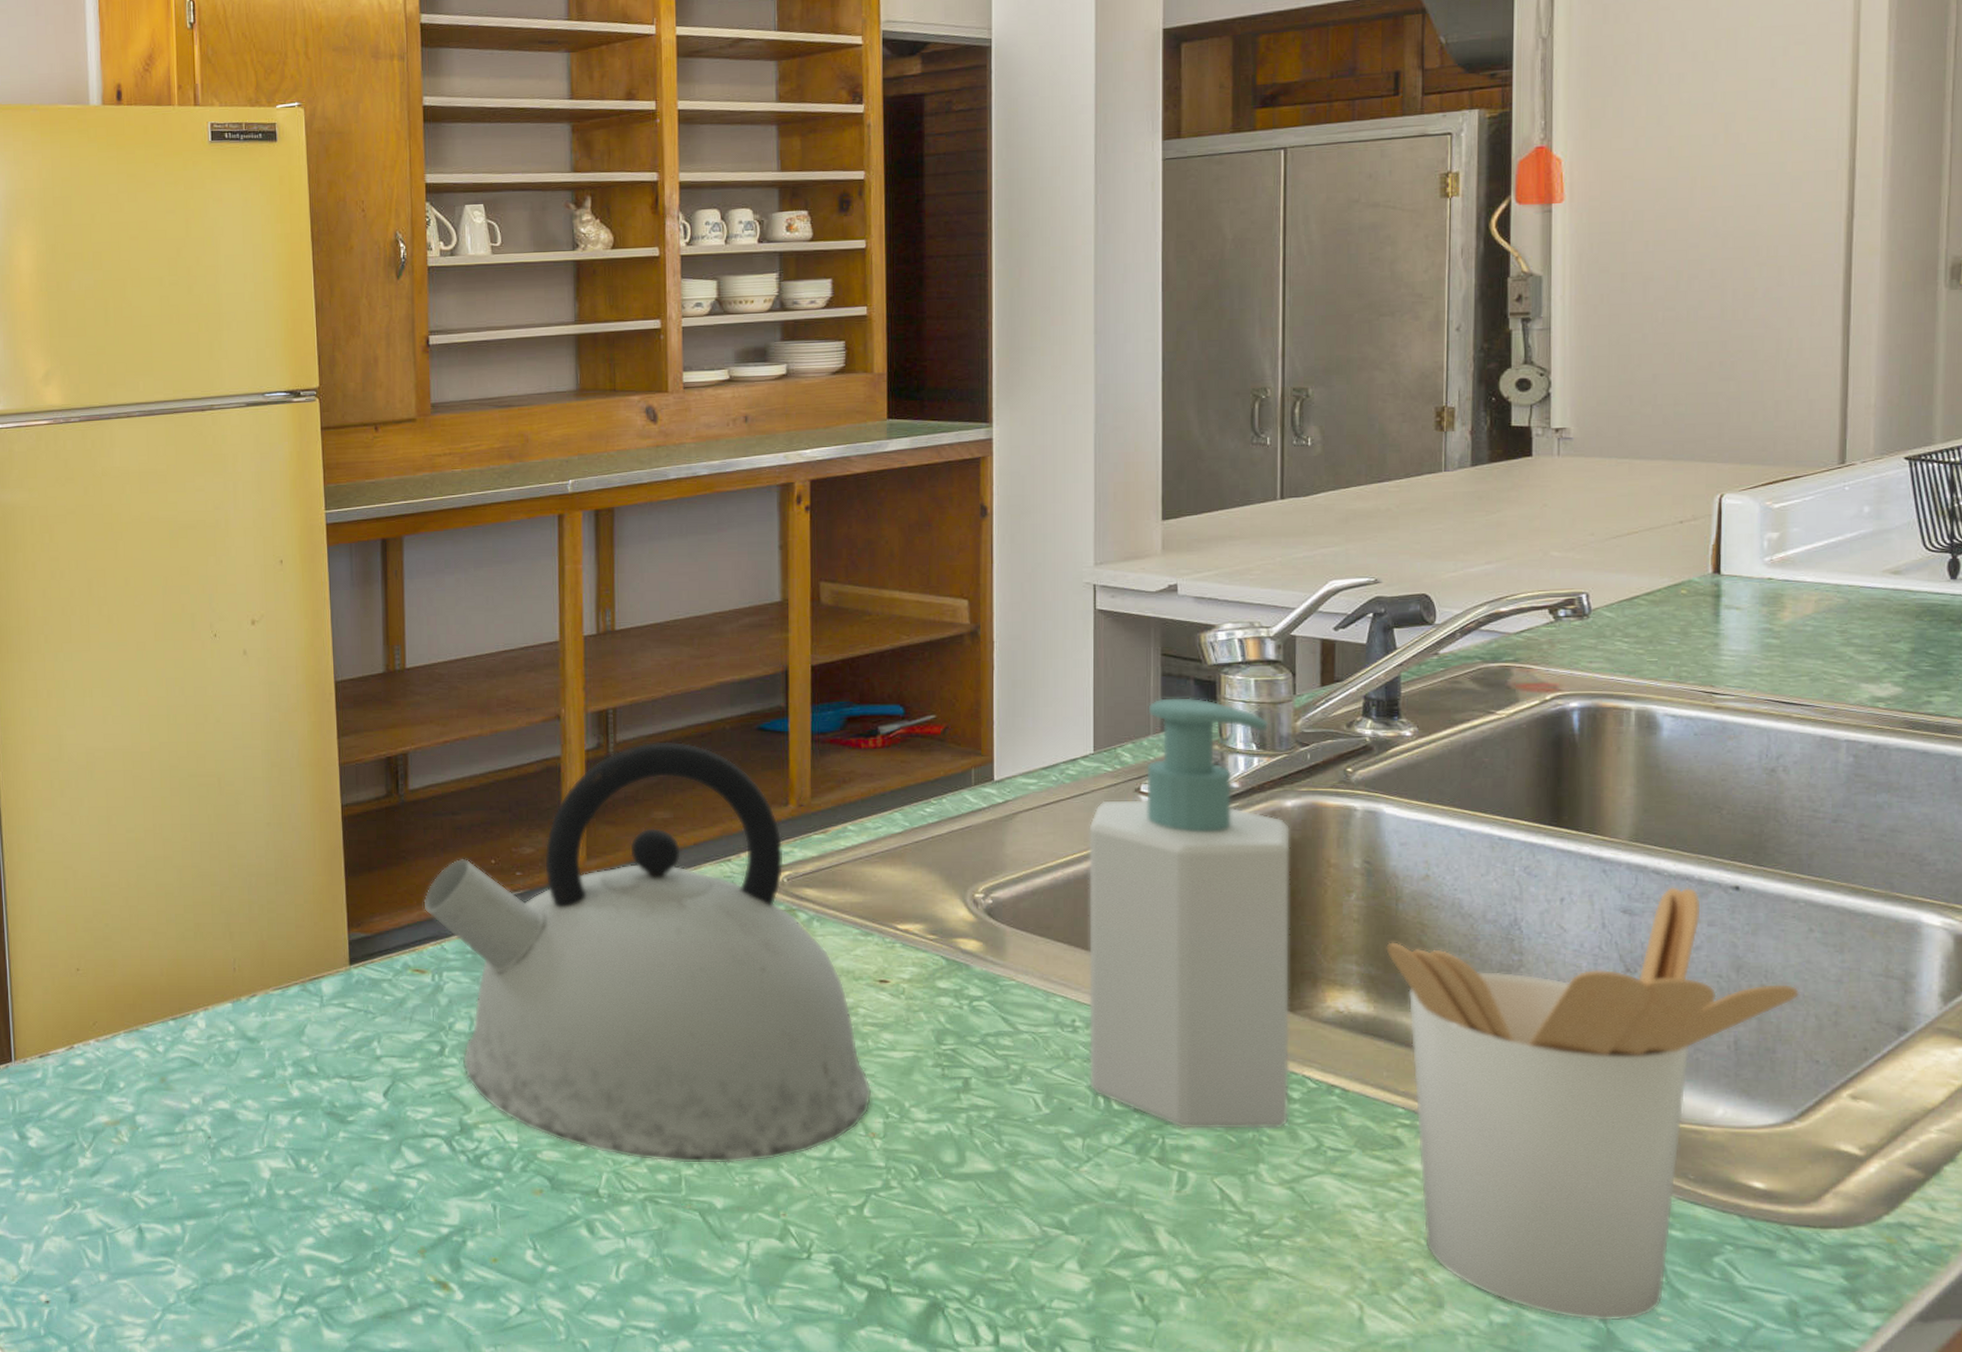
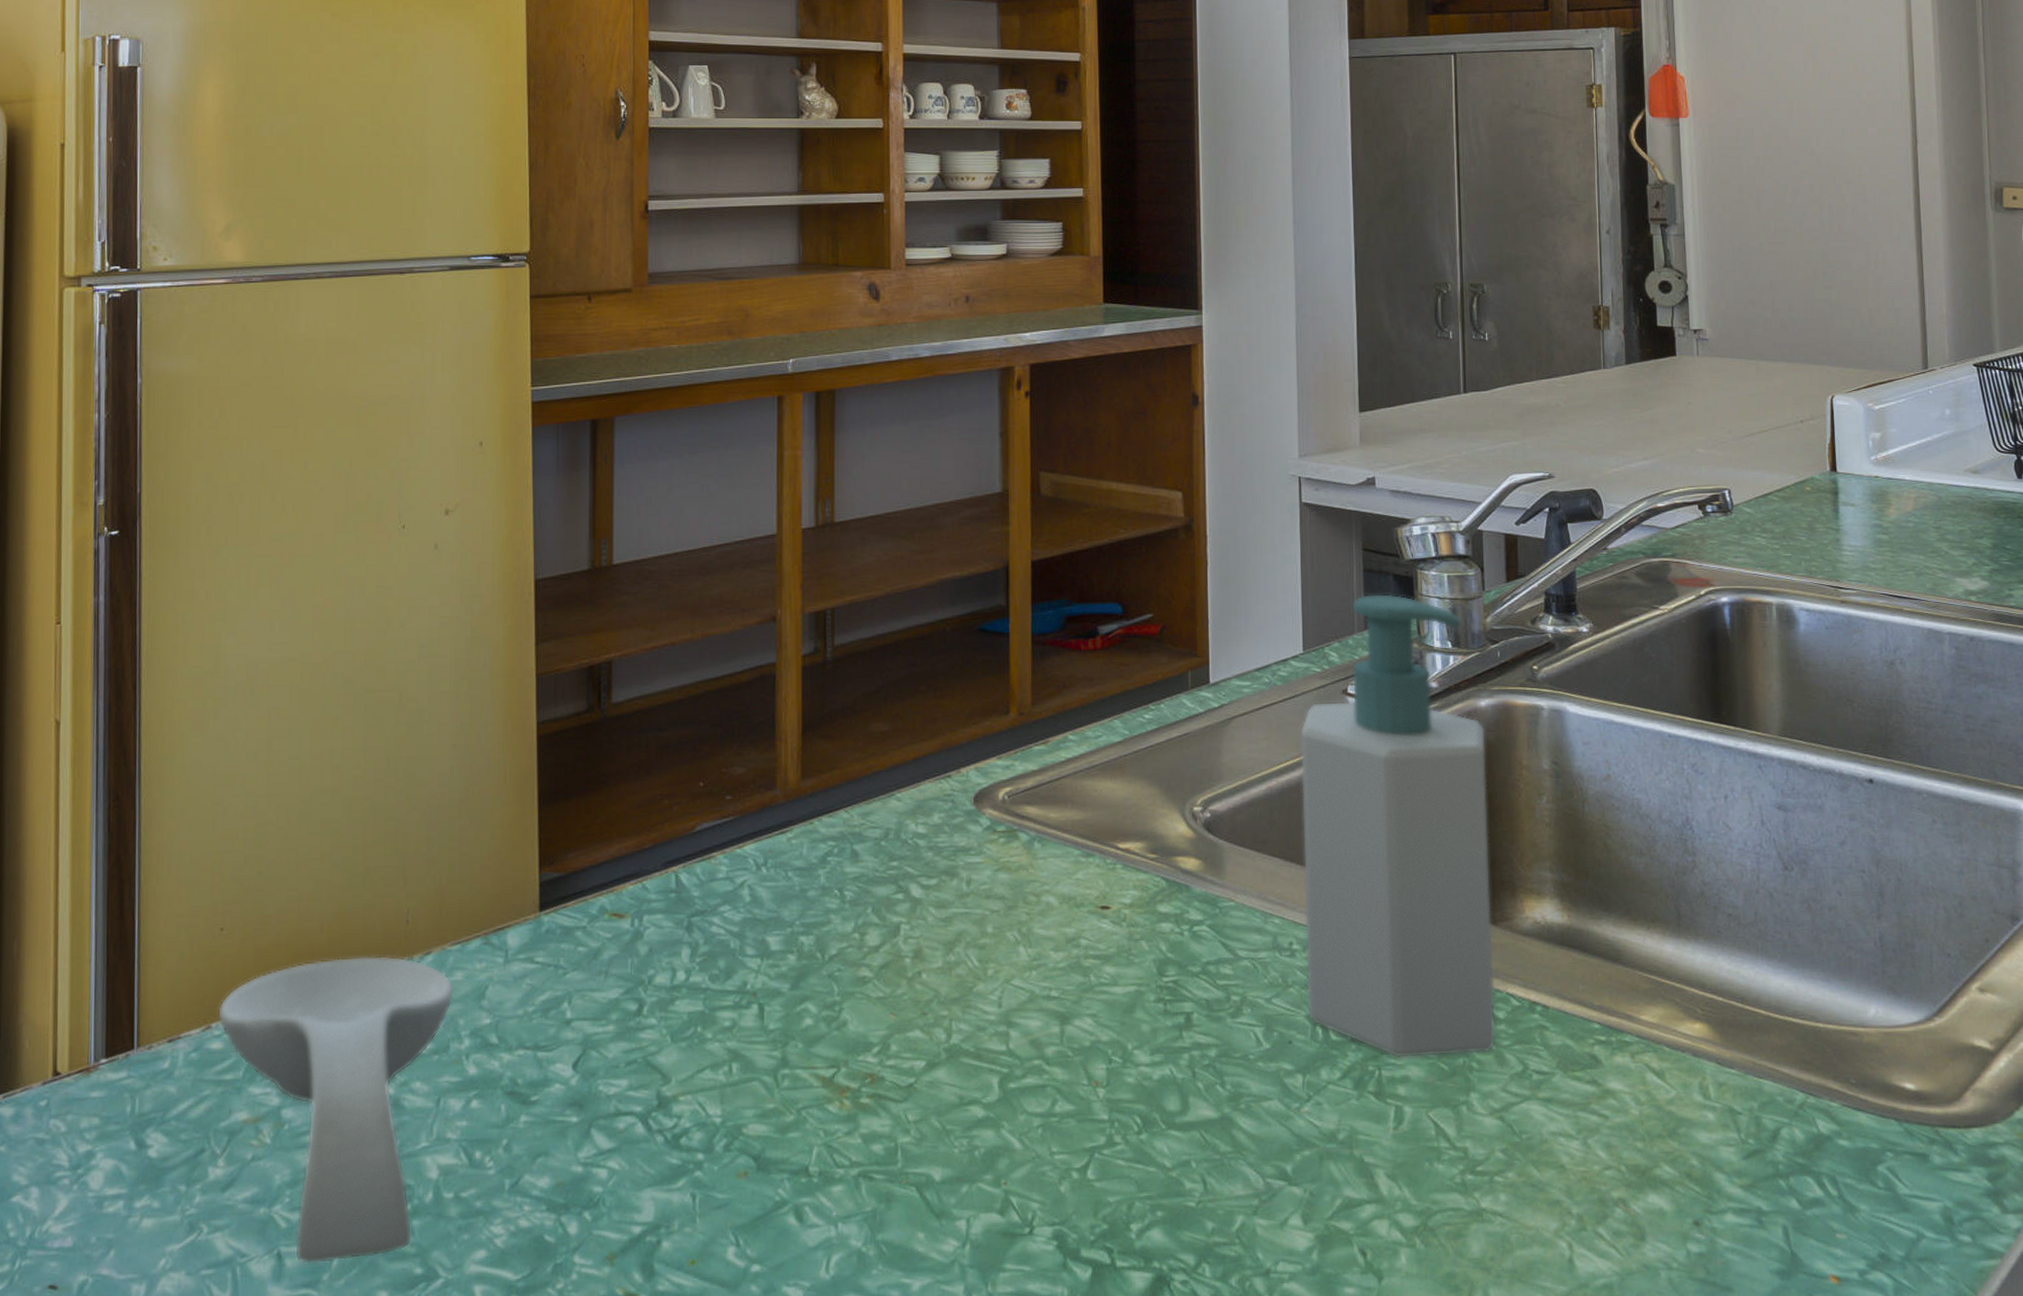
spoon rest: none [79,996,277,1239] -> present [218,955,454,1265]
kettle: present [423,741,872,1163] -> none [624,645,1095,1130]
utensil holder: present [1385,886,1800,1321] -> none [1575,780,1930,1243]

